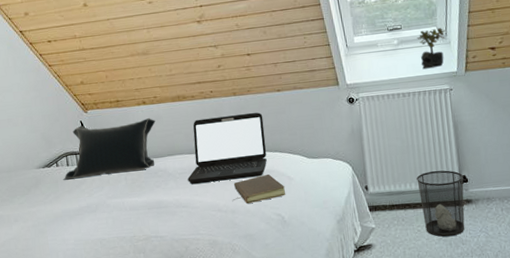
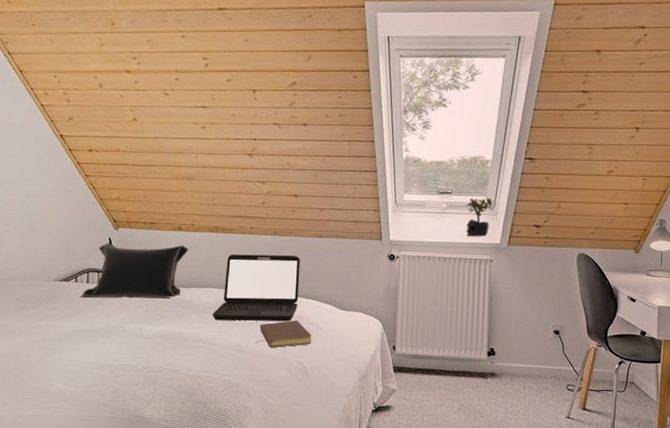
waste bin: present [416,170,465,237] -> none [445,339,492,408]

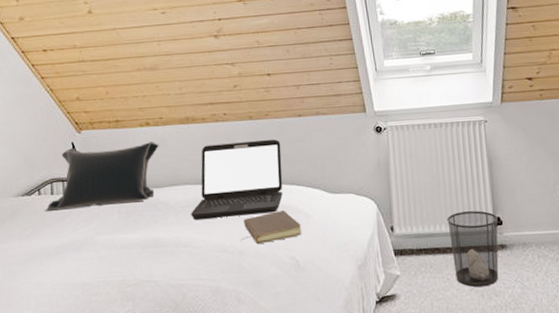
waste bin: none [445,339,492,408] -> present [447,210,499,288]
succulent plant: present [465,196,494,237] -> none [451,52,481,98]

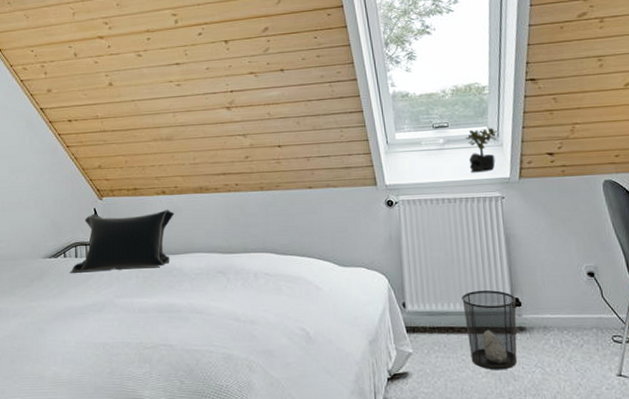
laptop: present [191,139,283,220] -> none [204,210,293,287]
book: present [240,209,302,245] -> none [252,281,313,315]
succulent plant: none [451,52,481,98] -> present [465,126,498,173]

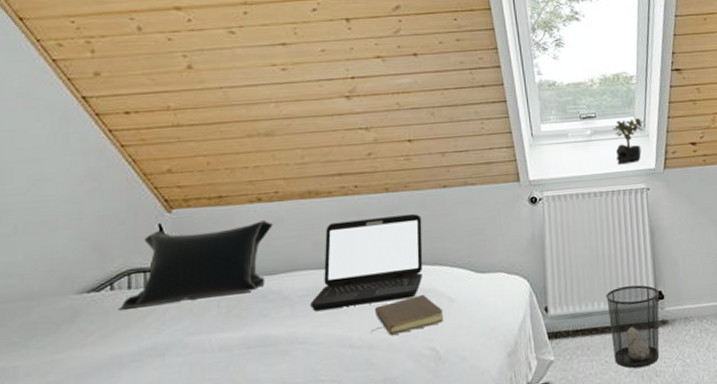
laptop: none [204,210,293,287] -> present [310,213,423,311]
book: none [252,281,313,315] -> present [370,294,444,336]

